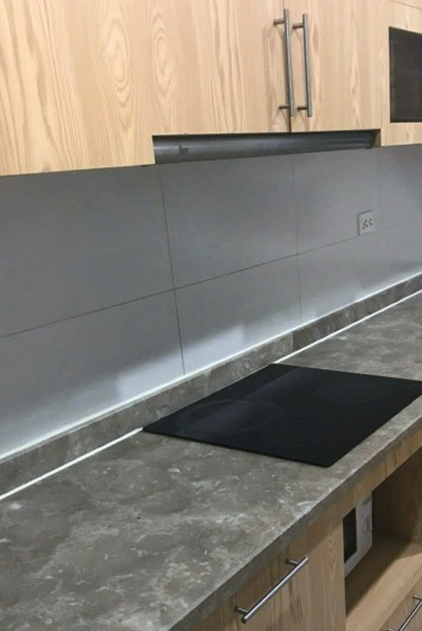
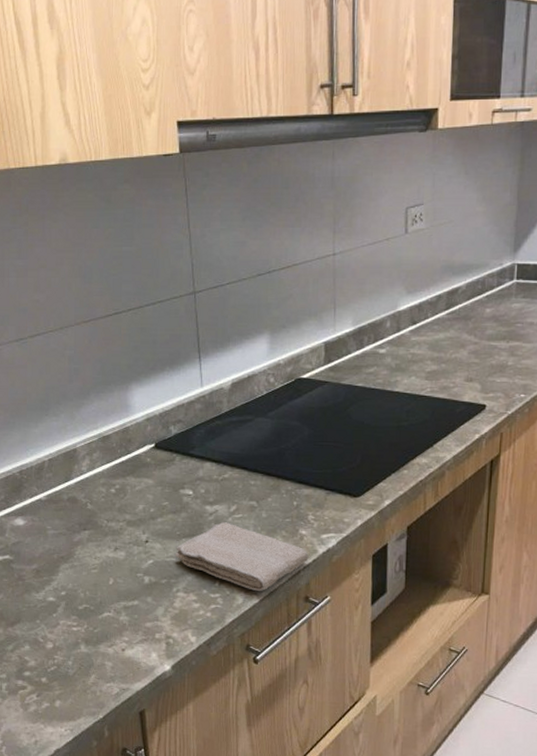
washcloth: none [165,496,287,557] -> present [174,522,309,591]

